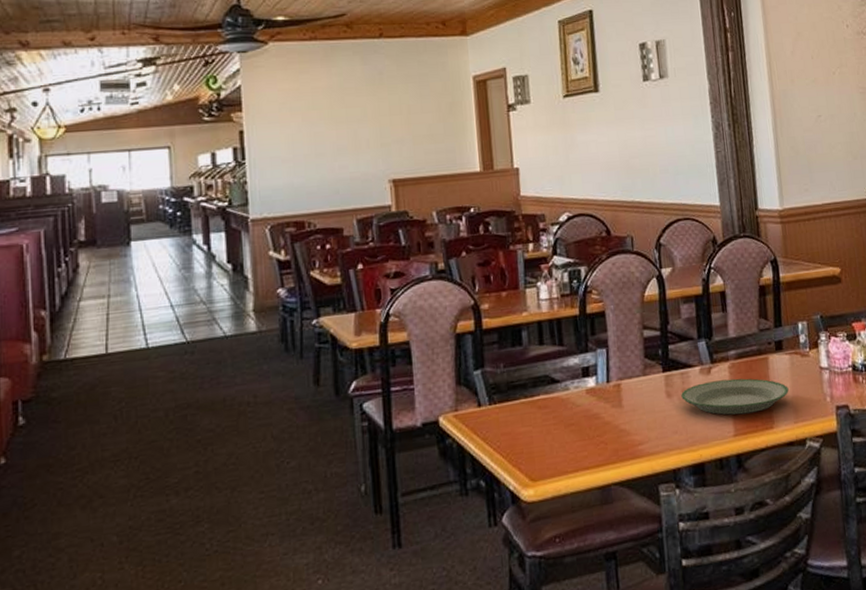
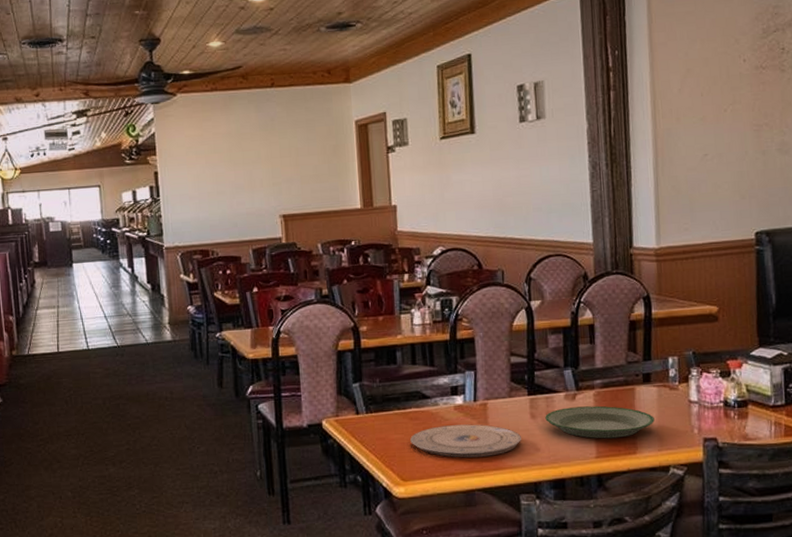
plate: none [539,408,658,449] -> present [410,424,521,458]

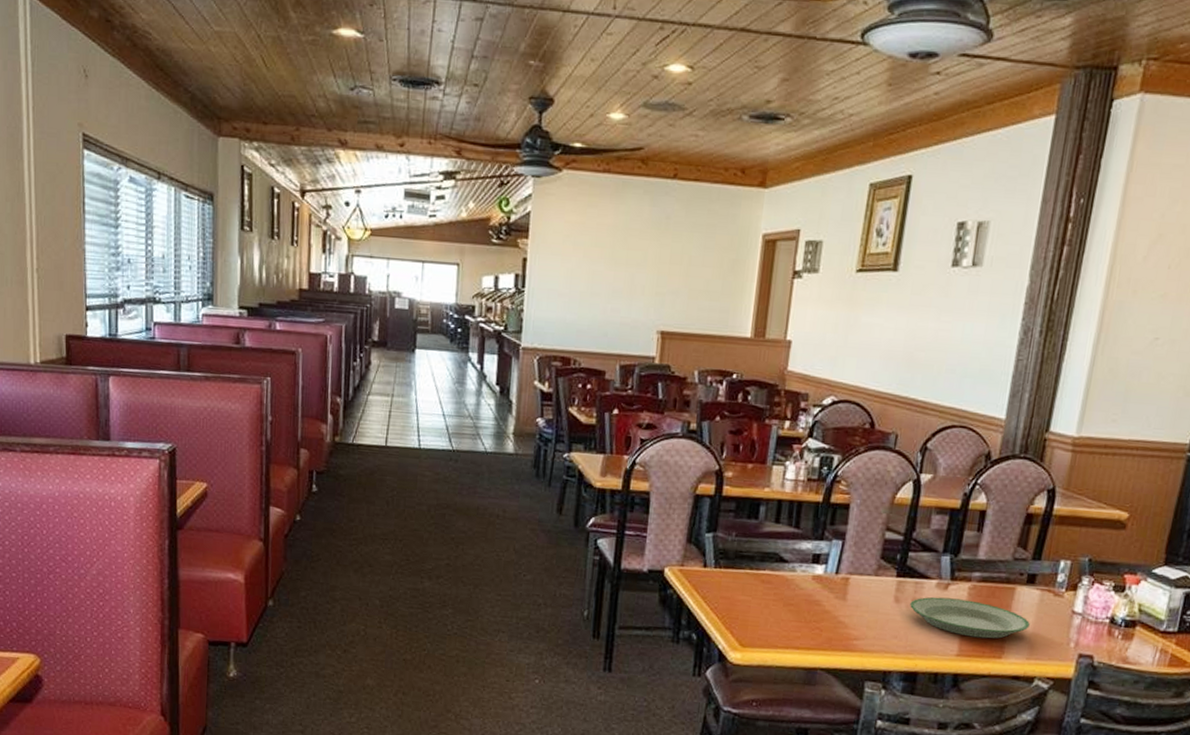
plate: present [410,424,521,458] -> none [757,594,880,636]

